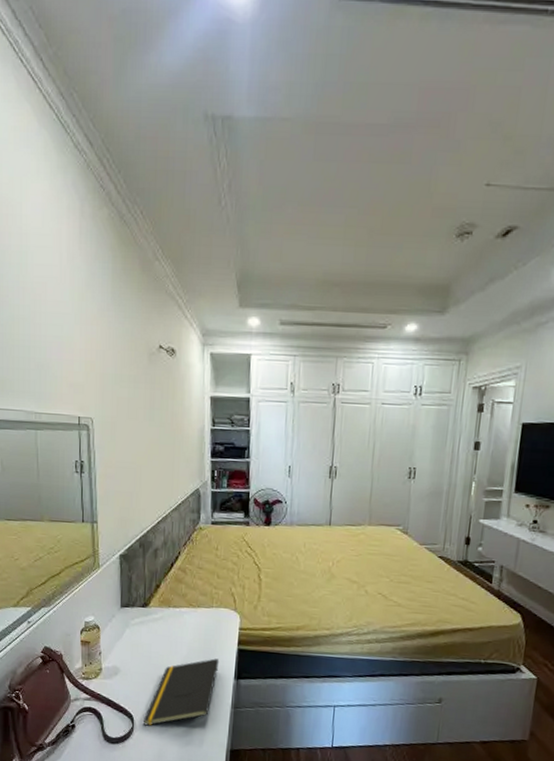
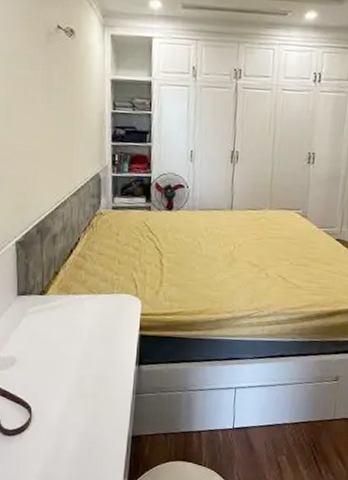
notepad: present [143,658,220,726] -> none [41,345,121,416]

